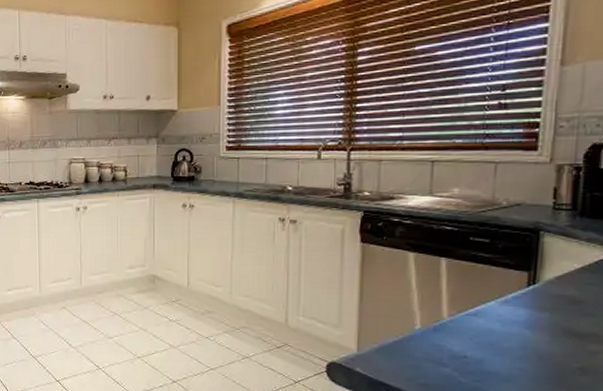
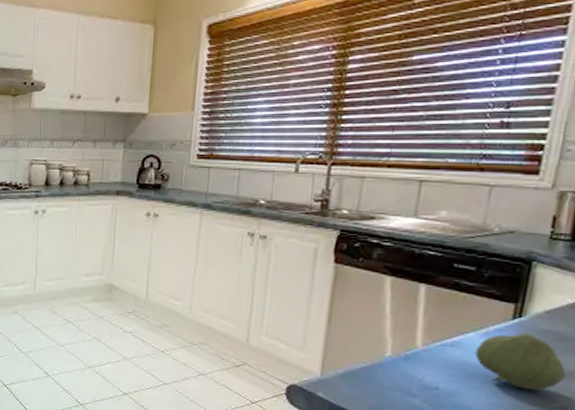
fruit: none [497,298,581,352] -> present [474,332,566,390]

